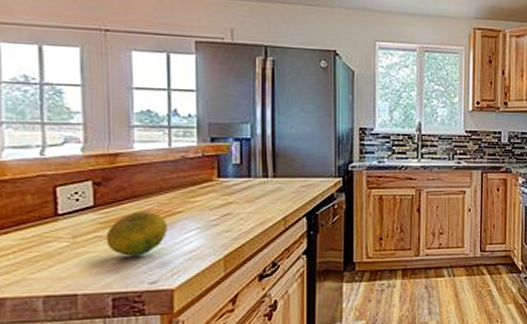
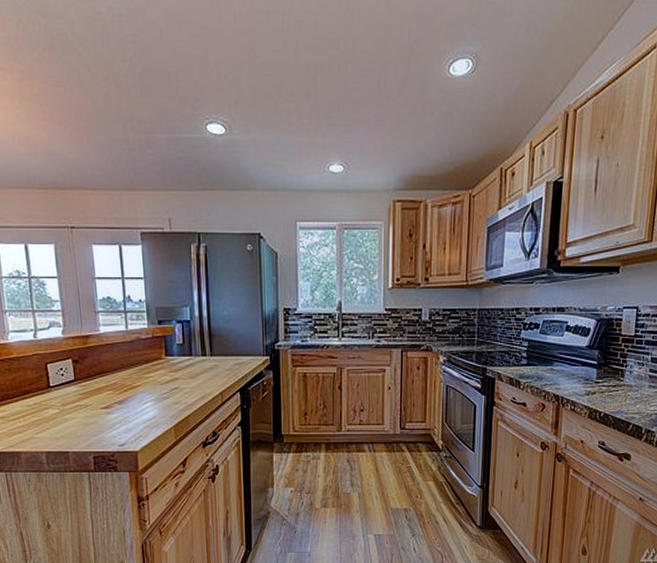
fruit: present [106,210,167,256] -> none [85,384,129,422]

